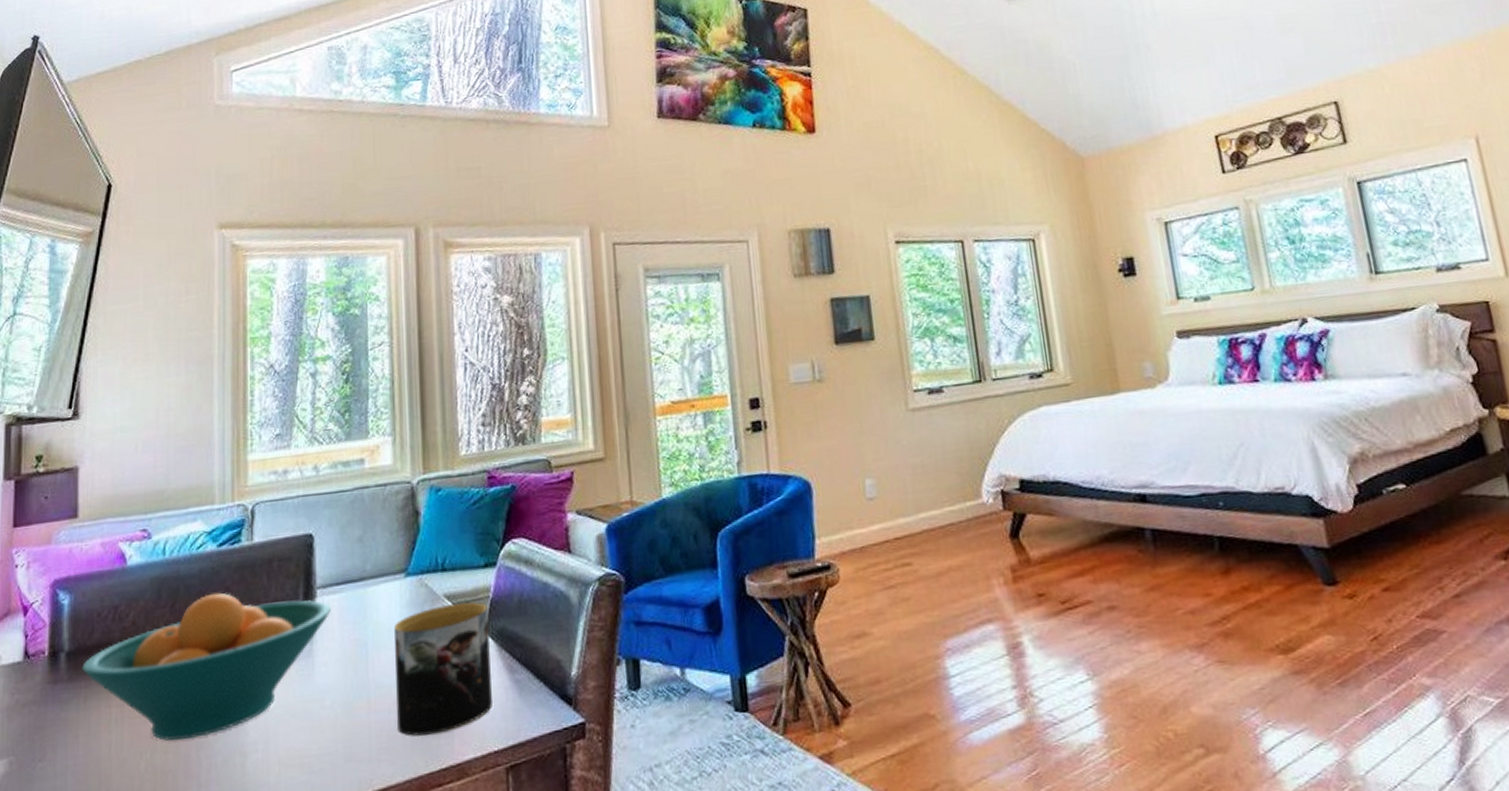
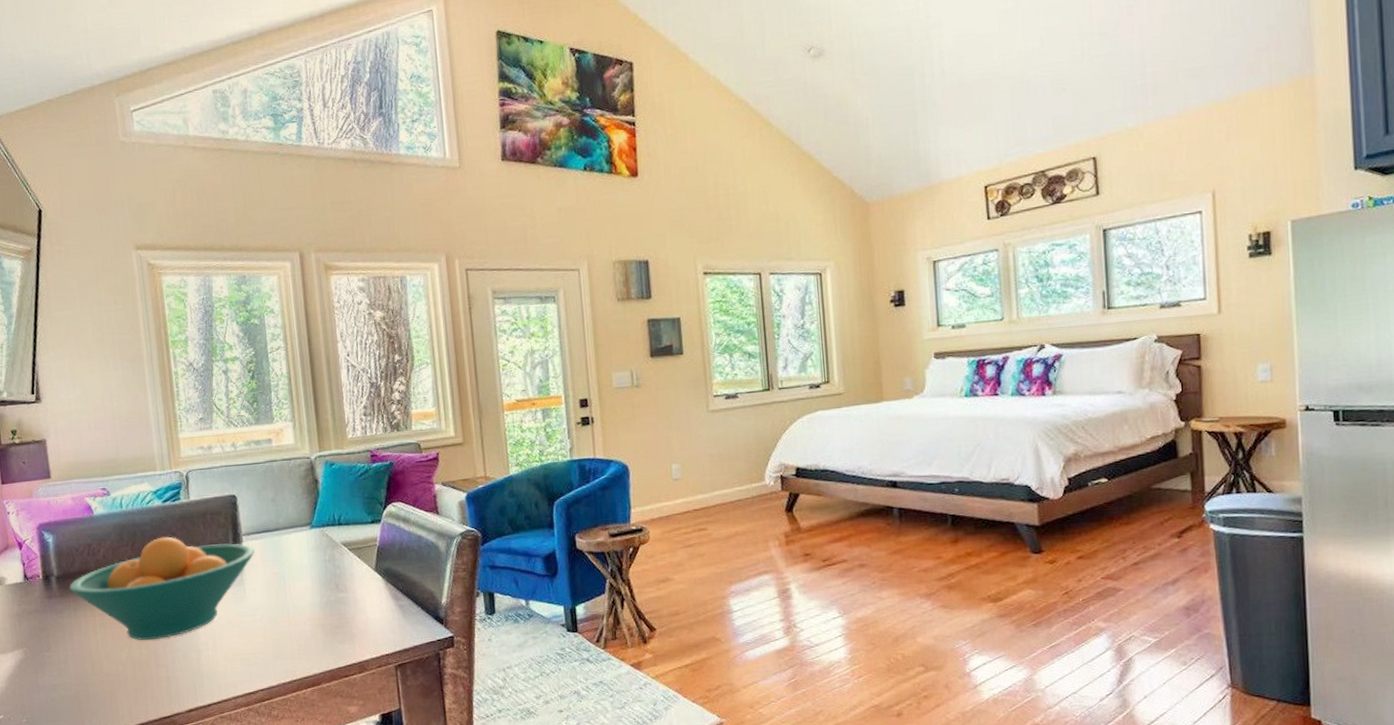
mug: present [394,602,492,736] -> none [304,548,383,642]

